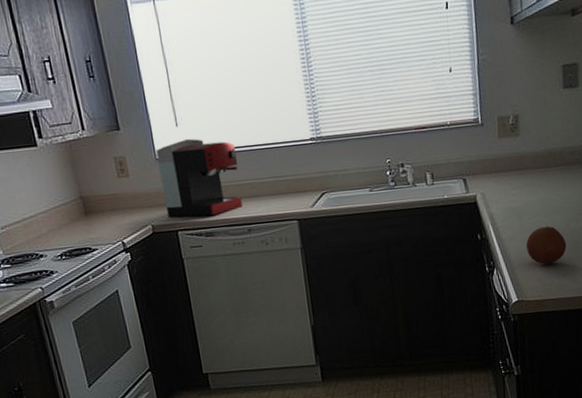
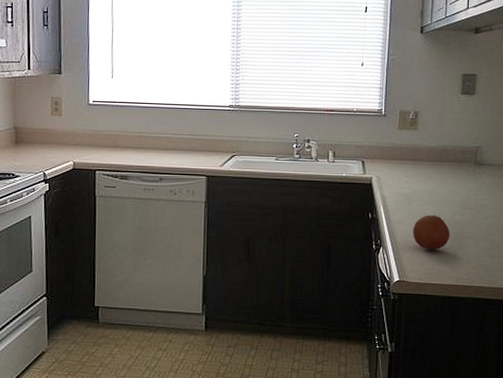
coffee maker: present [156,138,243,218] -> none [89,90,161,162]

